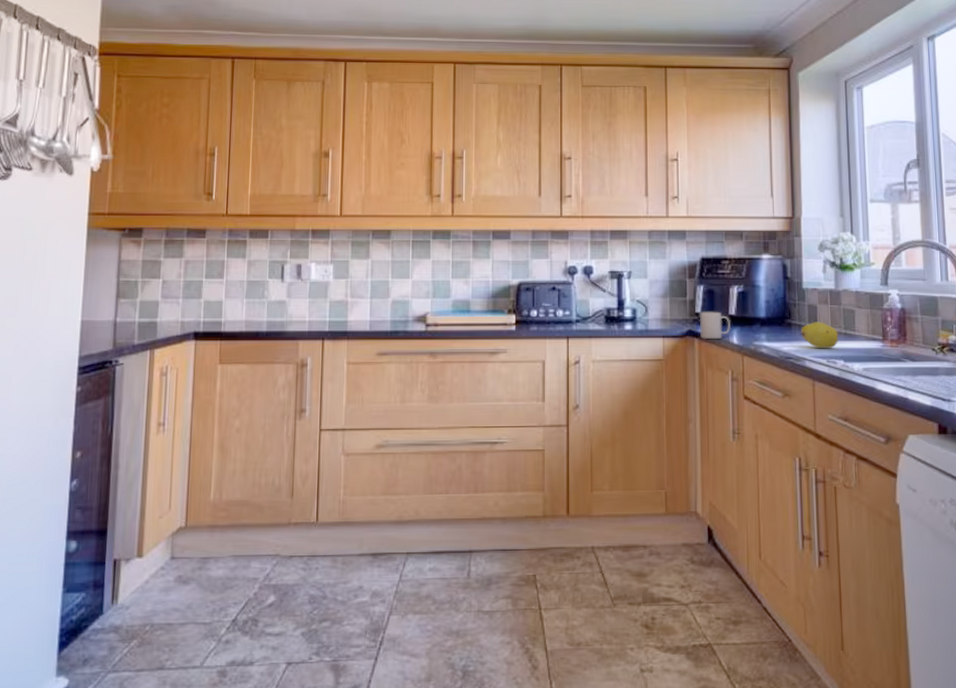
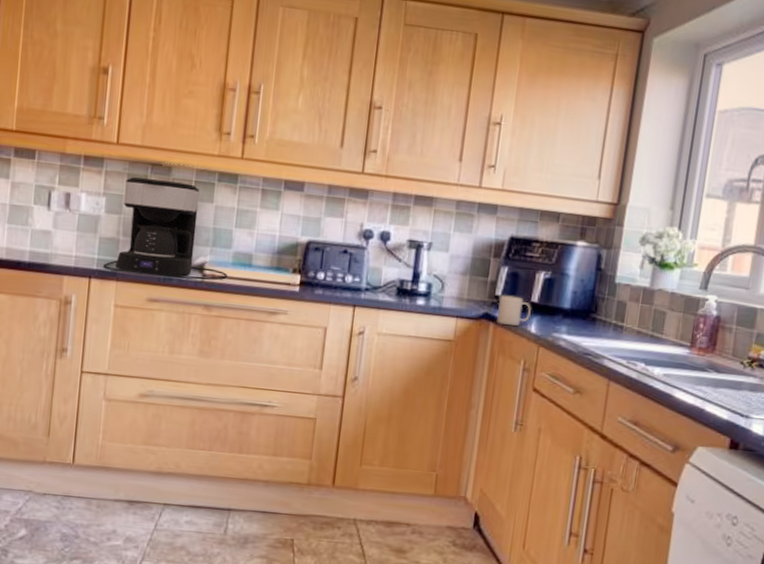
coffee maker: none [335,244,450,331] -> present [103,177,228,281]
fruit: present [800,322,838,349] -> none [603,319,644,350]

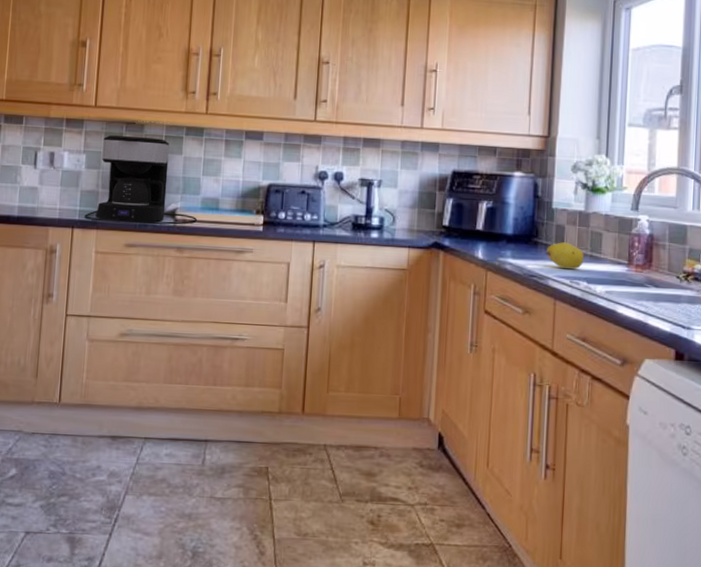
mug: present [497,295,531,327] -> none [446,224,478,254]
fruit: none [603,319,644,350] -> present [545,242,584,270]

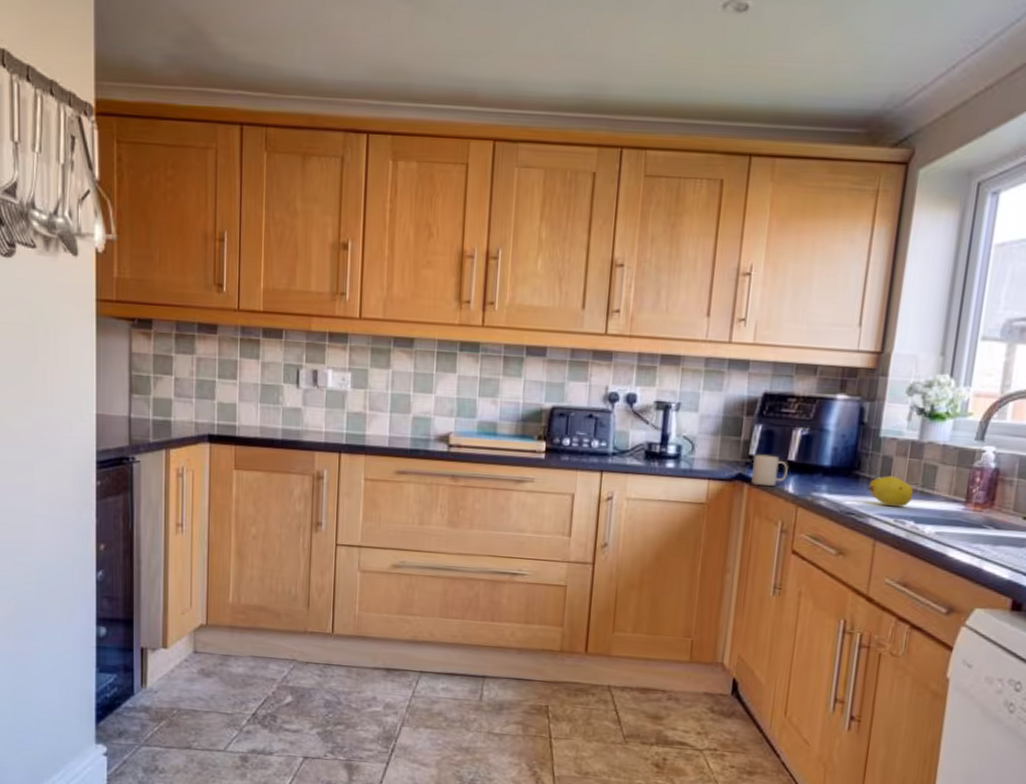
coffee maker: present [84,135,198,225] -> none [352,351,474,451]
mug: none [446,224,478,254] -> present [751,454,789,487]

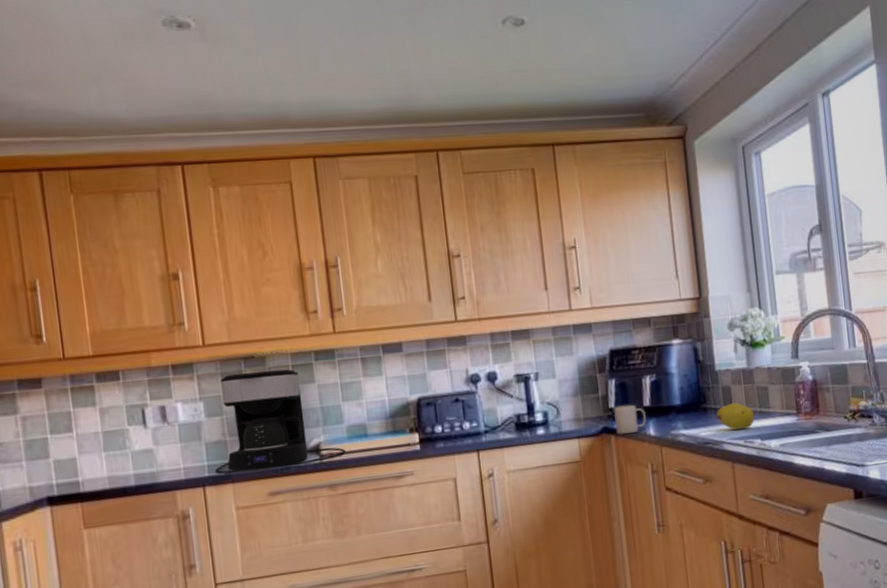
coffee maker: none [352,351,474,451] -> present [215,369,347,474]

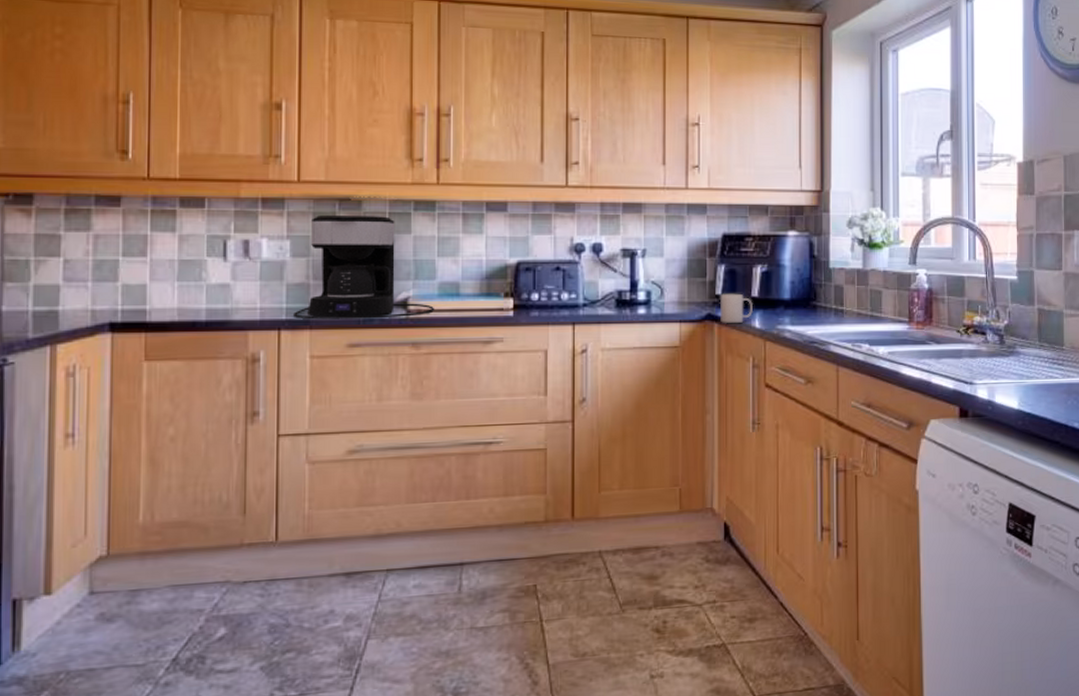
fruit: present [716,403,754,430] -> none [825,303,864,332]

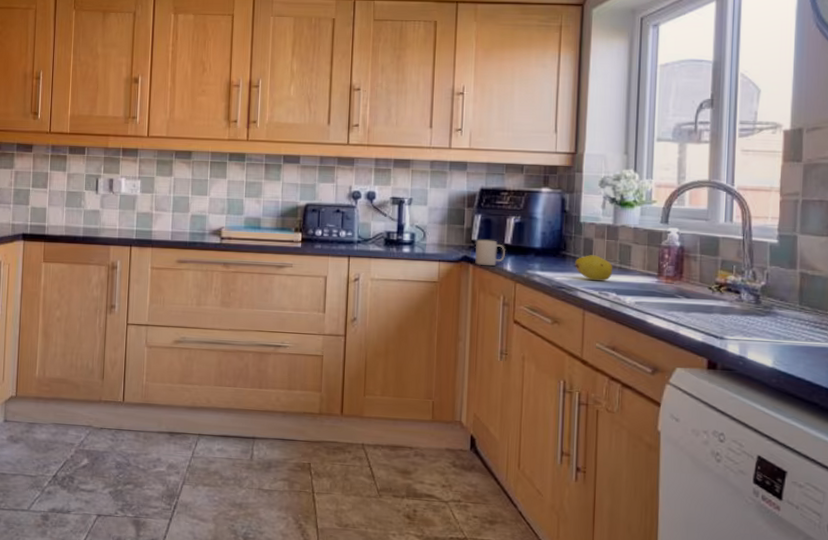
coffee maker: present [294,215,435,320] -> none [141,162,242,243]
fruit: none [825,303,864,332] -> present [574,255,612,281]

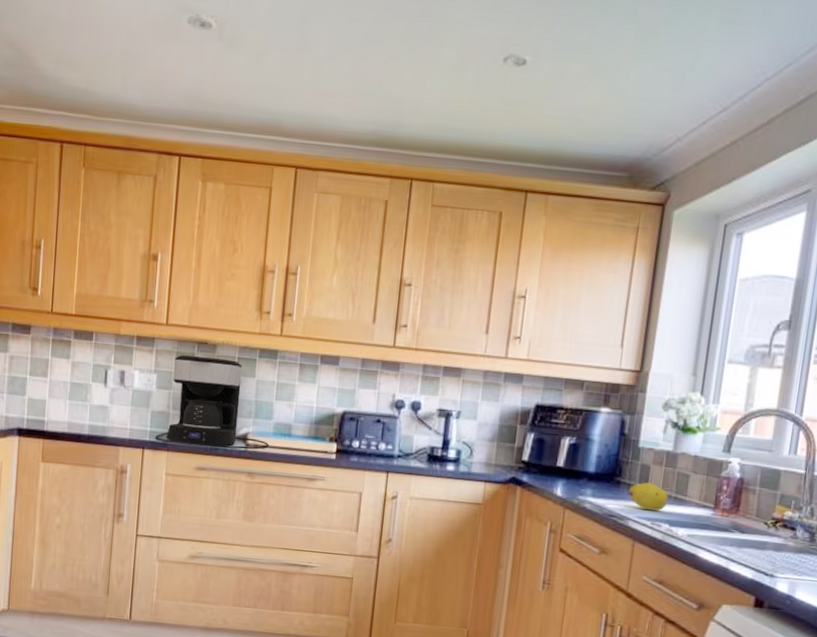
coffee maker: none [141,162,242,243] -> present [155,355,270,450]
mug: present [475,239,506,267] -> none [523,460,557,490]

